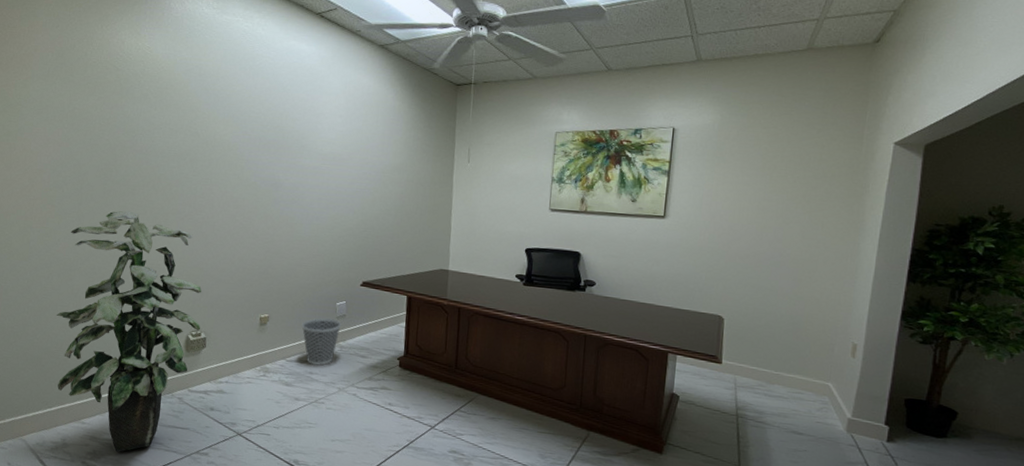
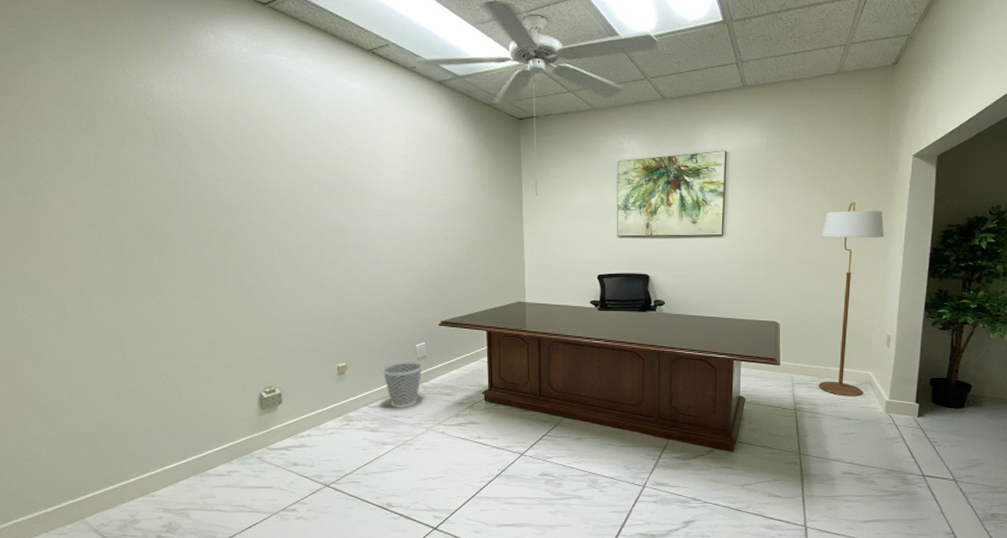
indoor plant: present [57,210,202,452] -> none [108,269,275,520]
floor lamp: none [766,191,855,410] -> present [818,202,885,397]

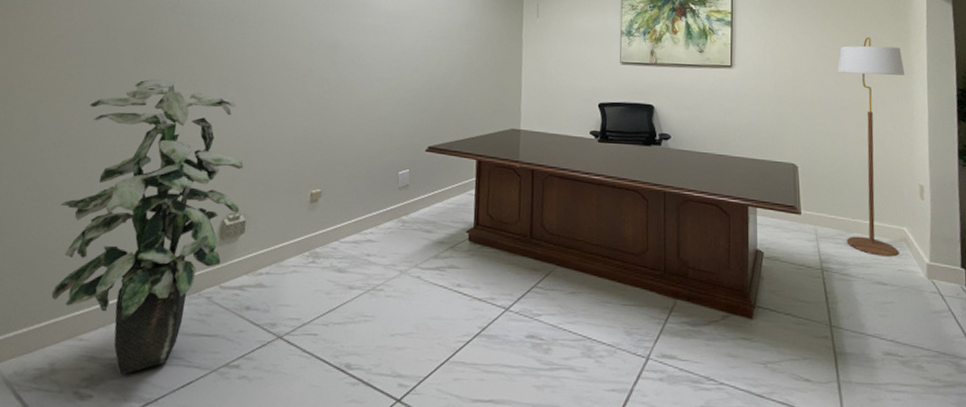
indoor plant: none [108,269,275,520] -> present [51,78,244,374]
wastebasket: present [382,361,423,408] -> none [358,190,404,245]

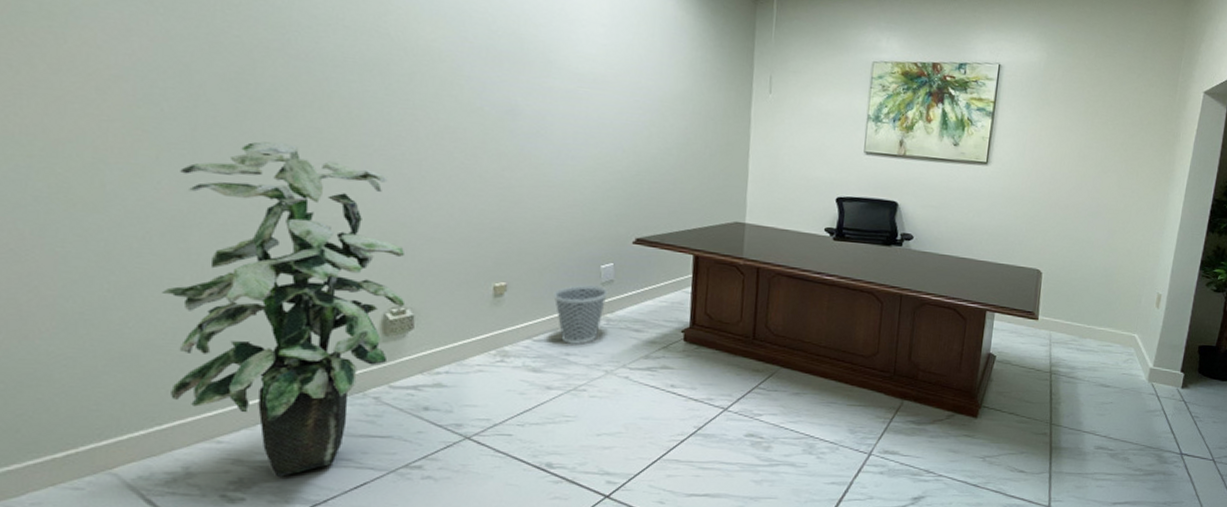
wastebasket: none [358,190,404,245] -> present [553,285,608,344]
floor lamp: present [837,37,905,257] -> none [1078,139,1166,362]

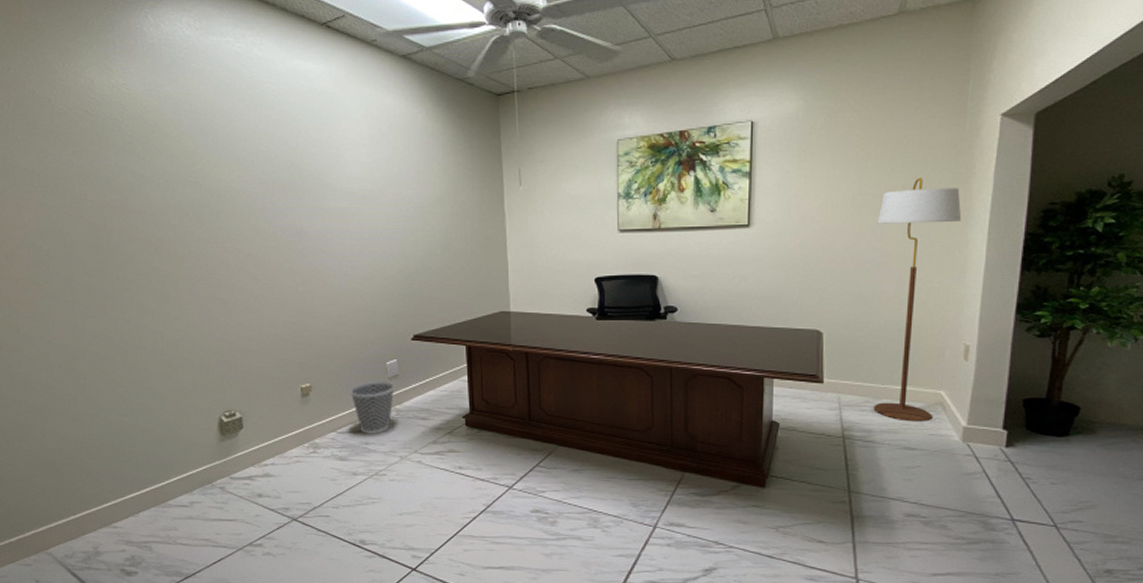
indoor plant: present [162,141,406,477] -> none [65,282,235,554]
floor lamp: none [1078,139,1166,362] -> present [873,178,962,422]

